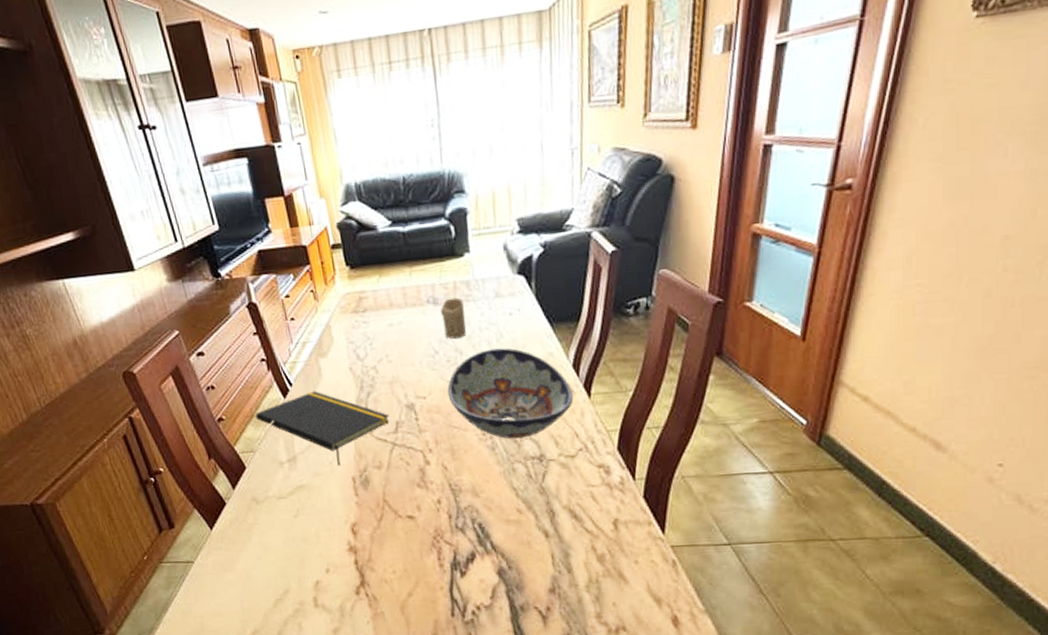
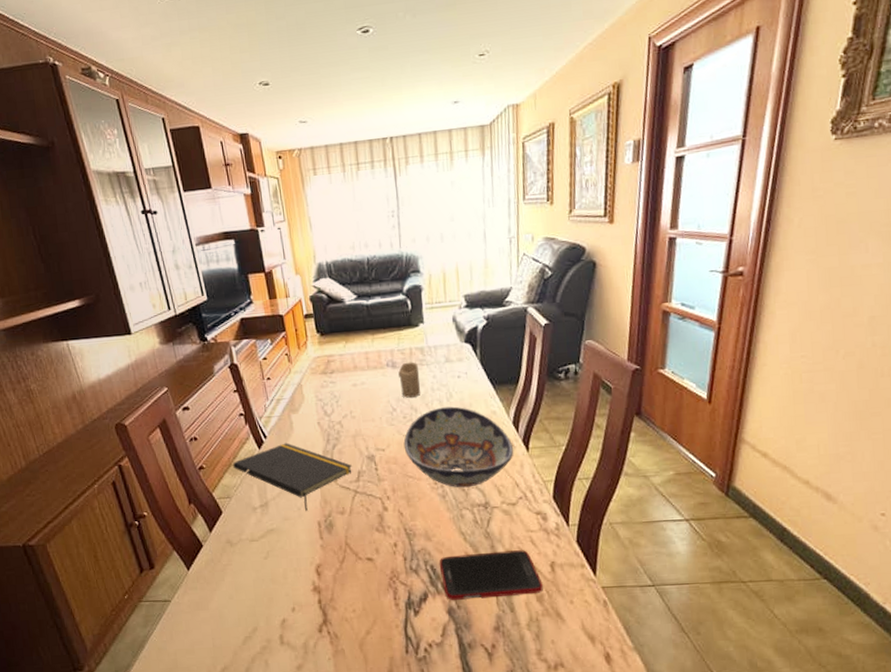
cell phone: none [488,506,605,561] -> present [439,550,543,600]

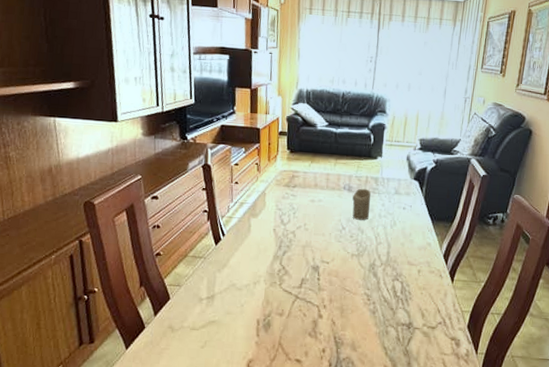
notepad: present [233,443,352,511] -> none [188,243,297,308]
decorative bowl: present [403,406,514,488] -> none [346,232,441,308]

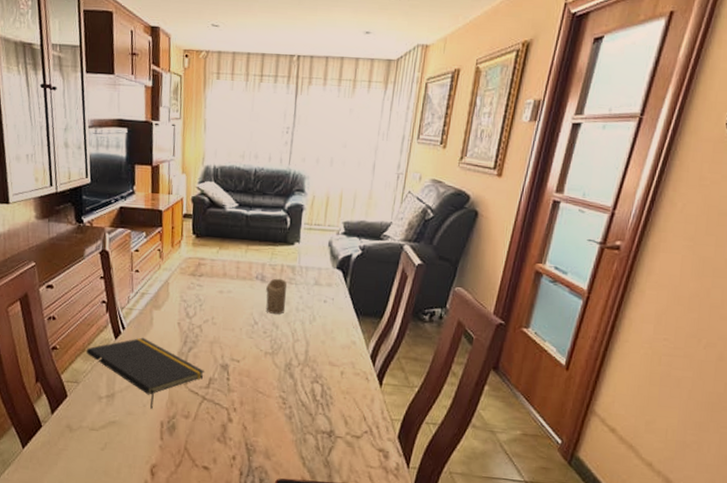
notepad: none [188,243,297,308] -> present [86,337,204,409]

